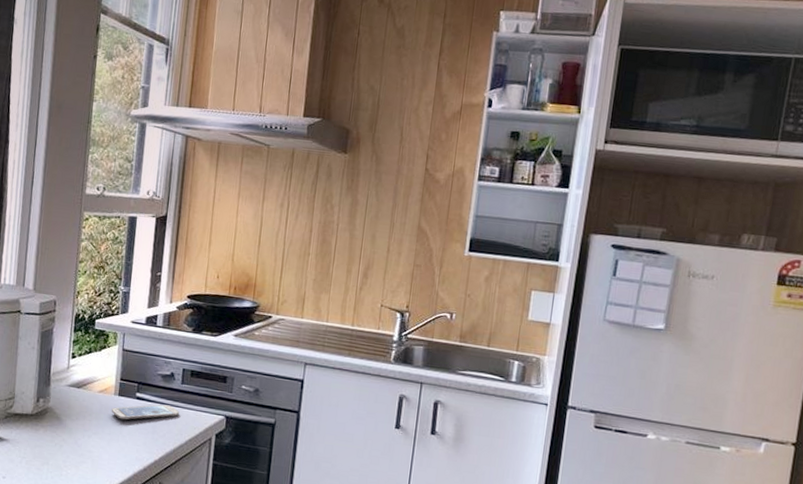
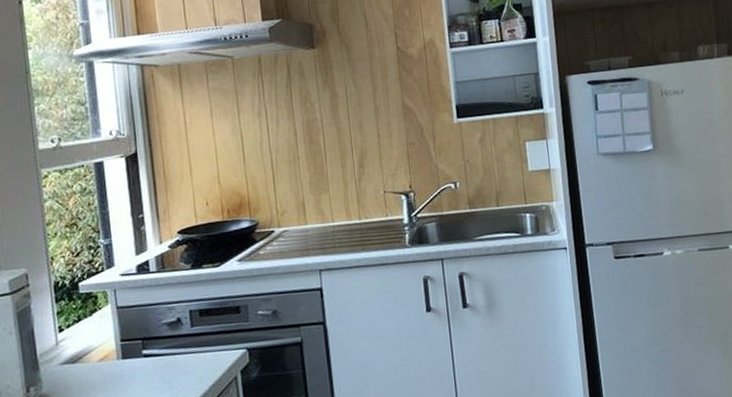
smartphone: present [111,404,180,420] -> none [117,353,196,385]

